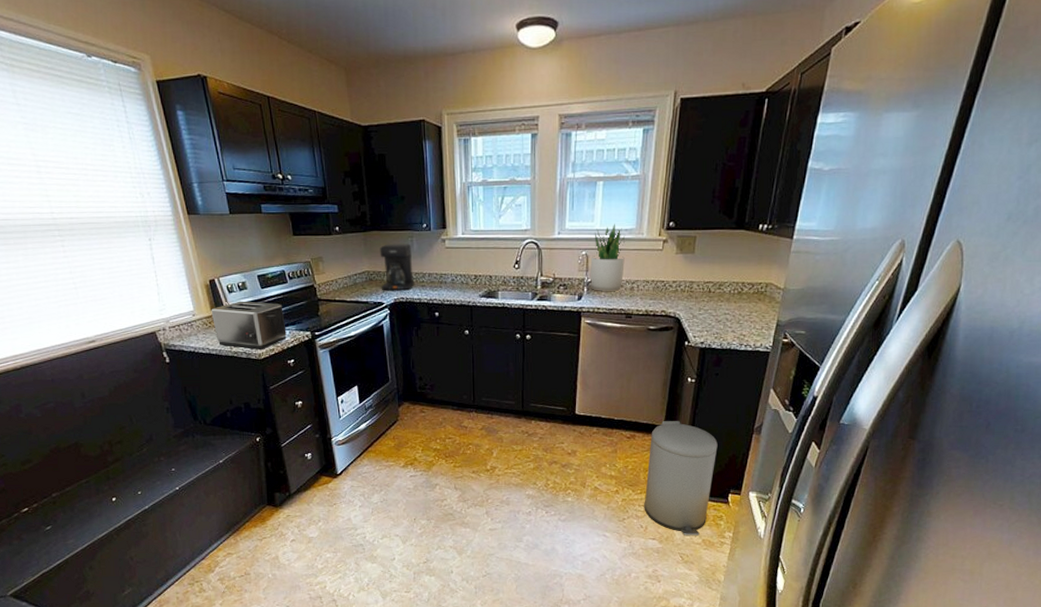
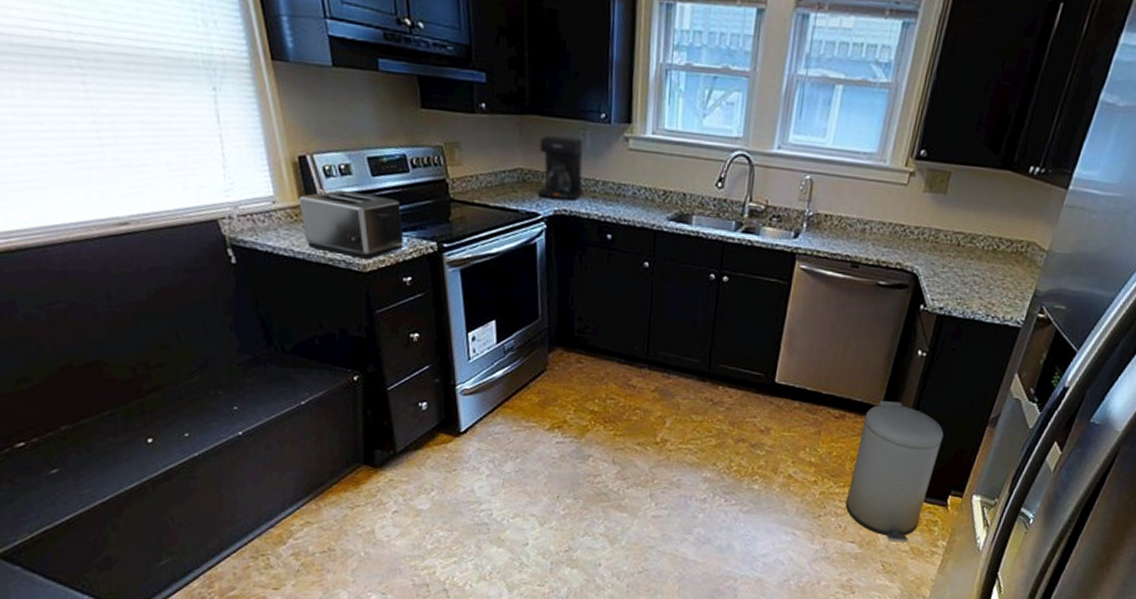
planter: present [590,223,626,292] -> none [811,143,864,232]

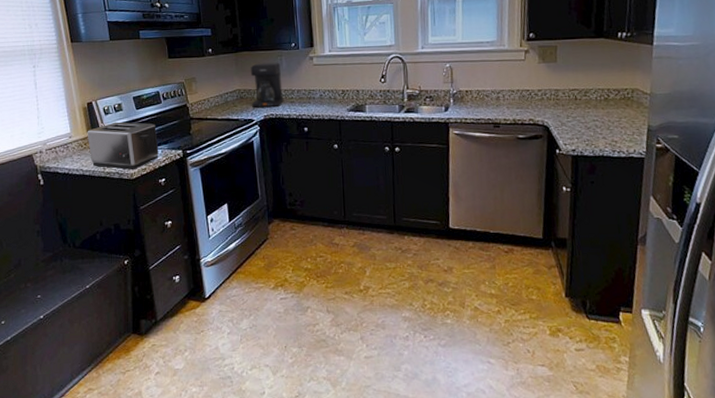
pedal bin: present [845,401,944,543] -> none [528,233,602,362]

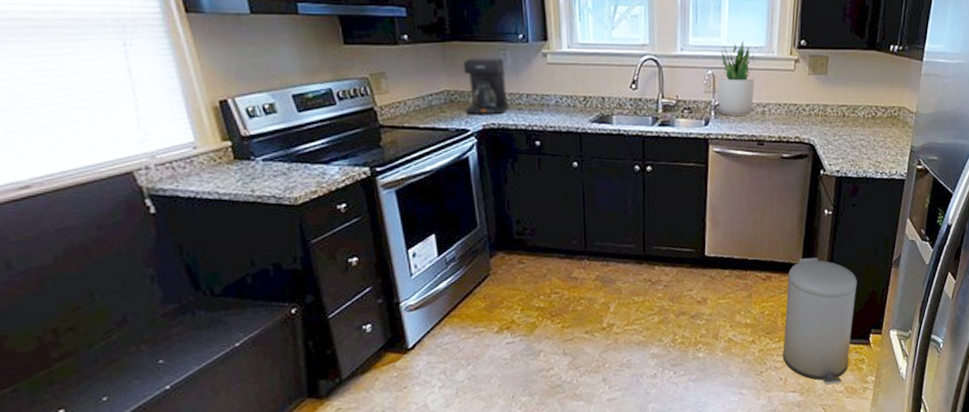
toaster: present [87,122,159,169] -> none [222,128,335,192]
planter: none [455,36,489,103] -> present [717,40,755,117]
pedal bin: none [528,233,602,362] -> present [783,257,857,385]

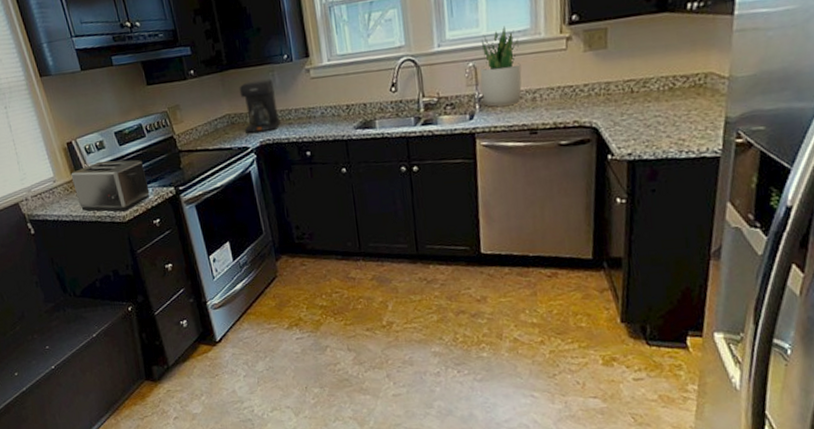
toaster: none [222,128,335,192] -> present [71,160,150,212]
pedal bin: present [783,257,857,385] -> none [577,251,665,392]

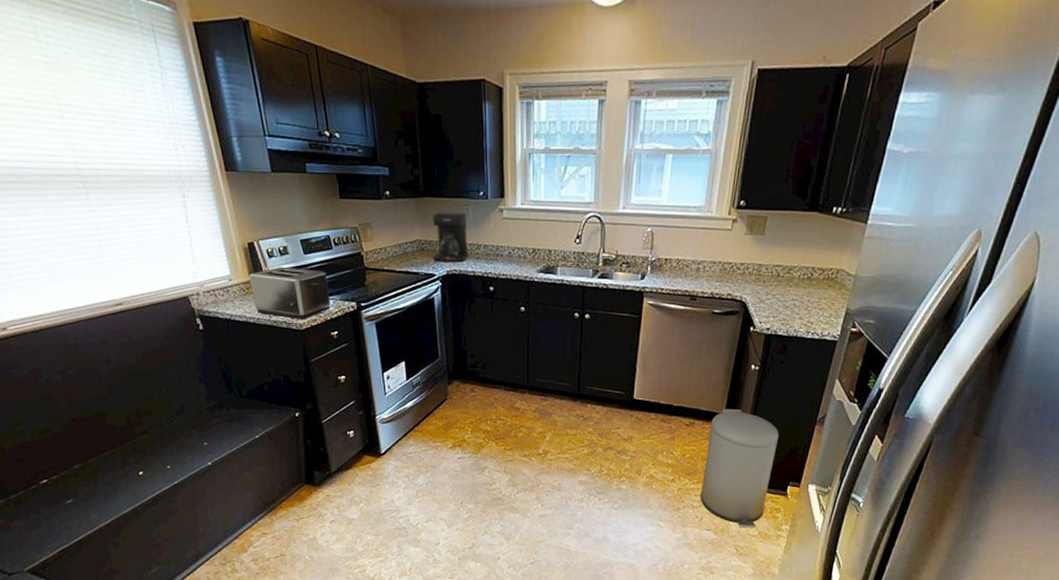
planter: present [479,25,522,107] -> none [655,199,694,272]
pedal bin: none [577,251,665,392] -> present [700,409,779,528]

